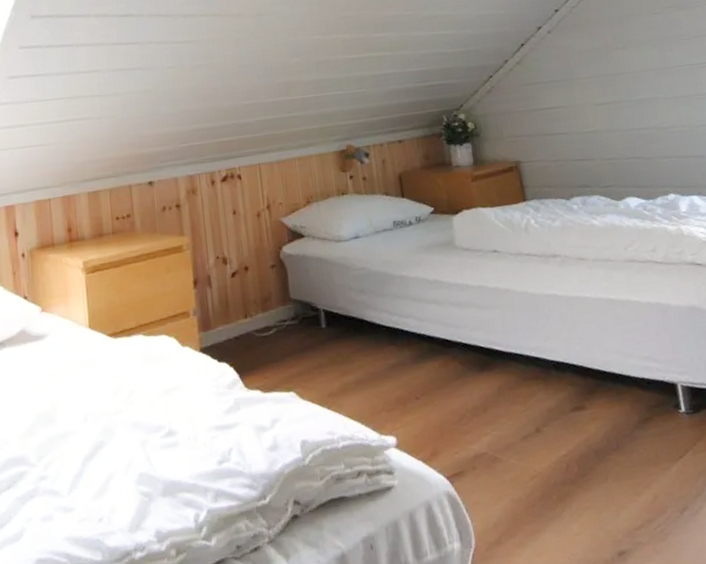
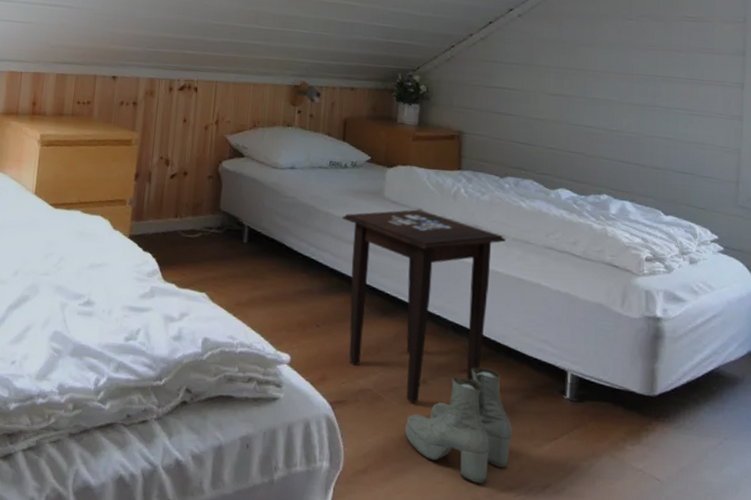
side table: none [417,251,591,457] -> present [342,209,506,403]
boots: none [529,400,641,525] -> present [405,367,513,484]

